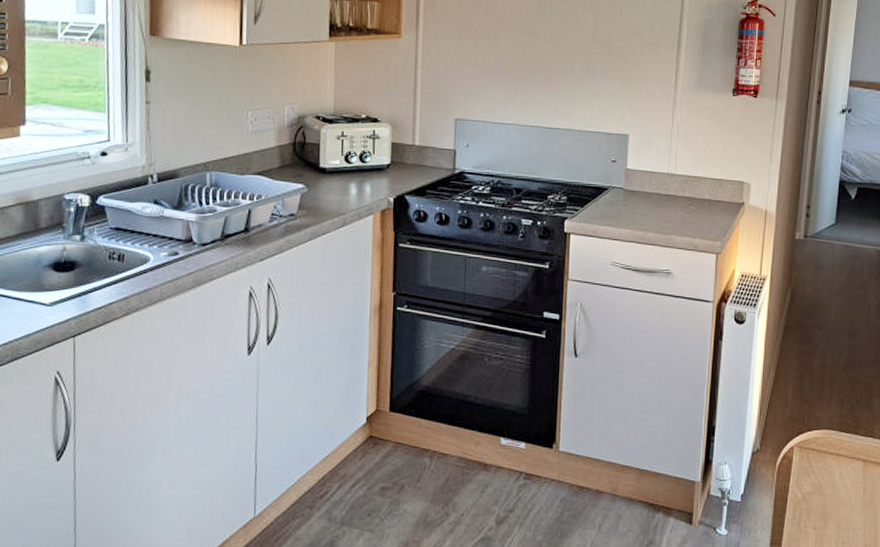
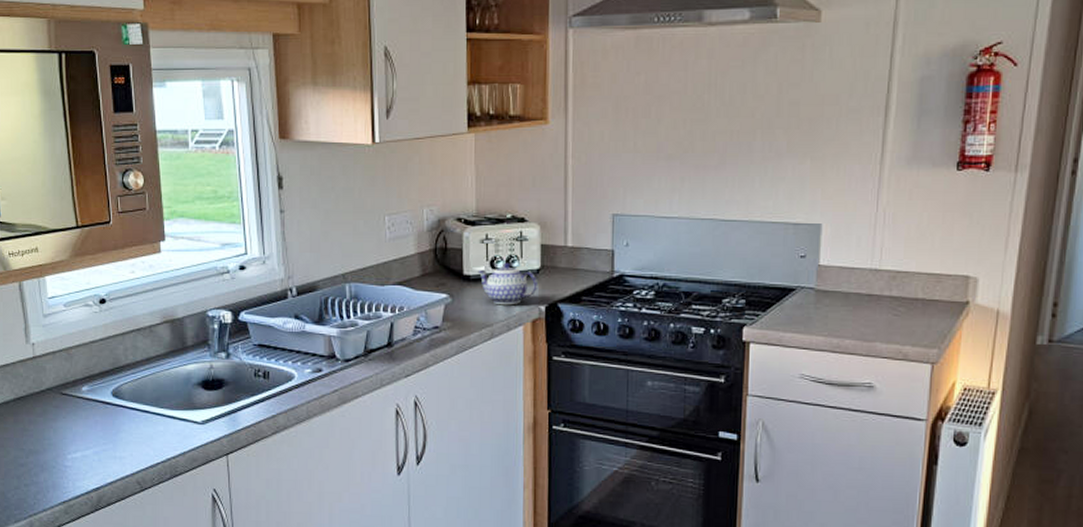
teapot: none [333,157,387,196] -> present [478,262,537,305]

